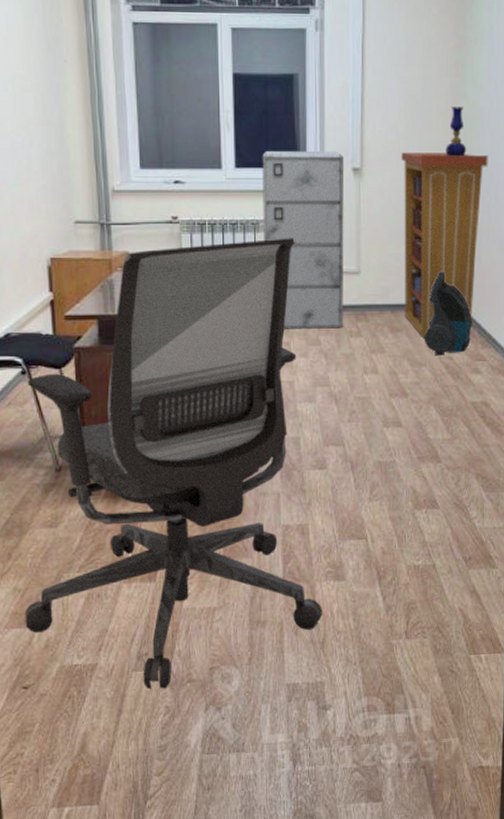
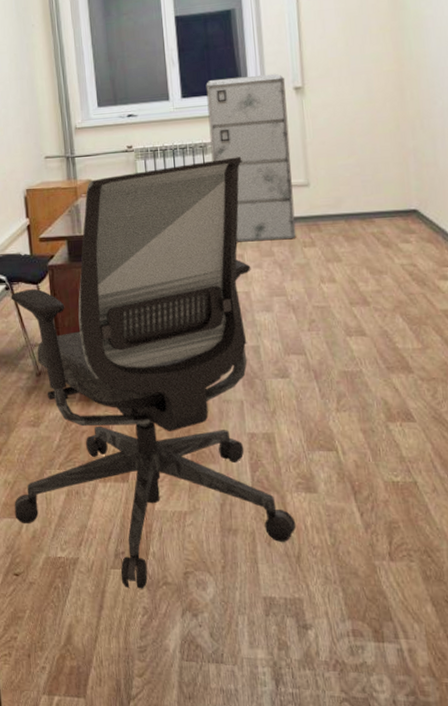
bookcase: present [401,152,488,337] -> none [342,61,437,245]
vacuum cleaner: present [424,272,473,356] -> none [382,179,436,263]
oil lamp: present [446,107,467,157] -> none [389,18,413,67]

